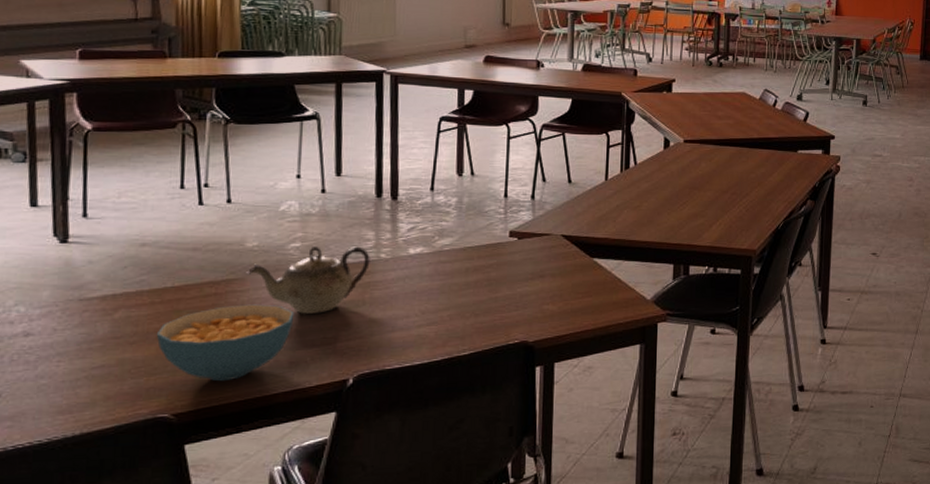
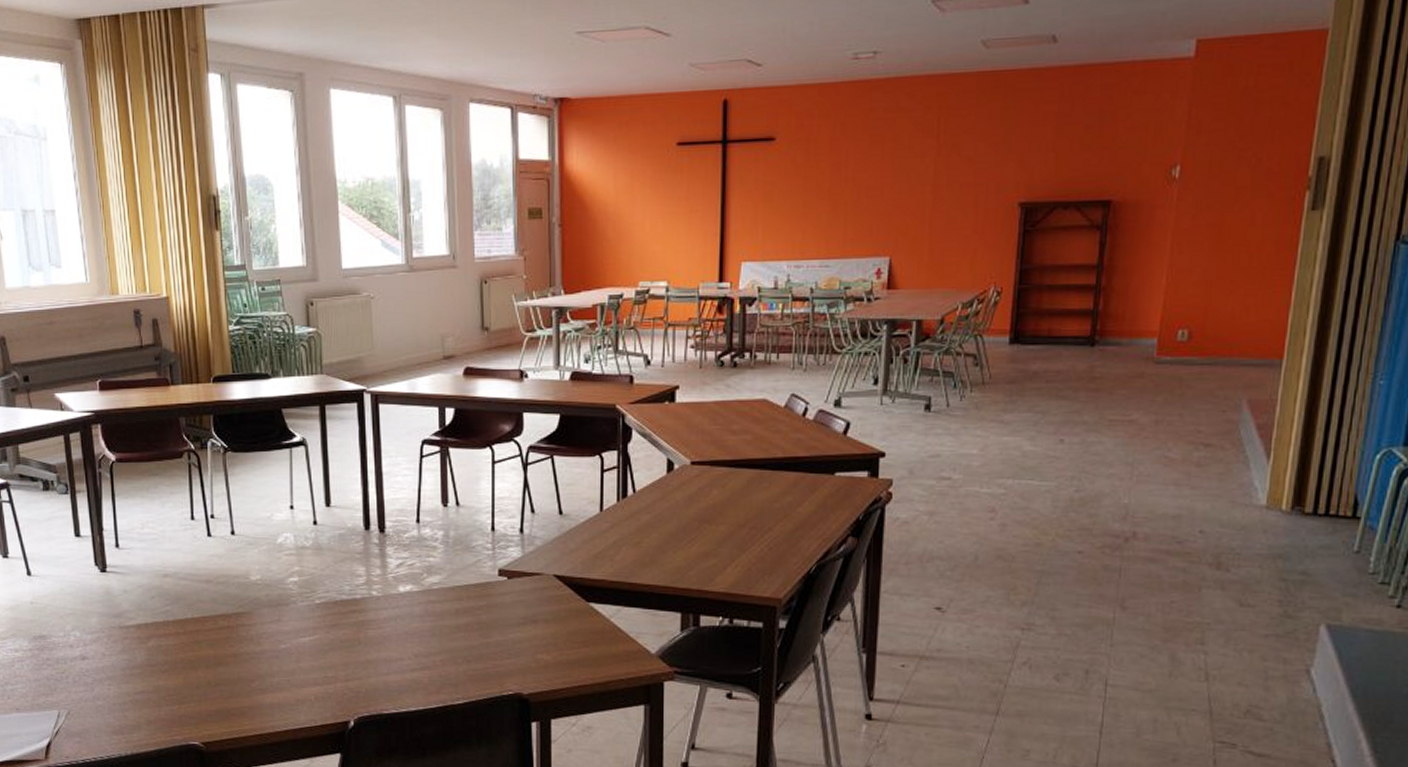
cereal bowl: present [156,304,295,382] -> none [182,639,297,715]
teapot: present [246,245,370,314] -> none [253,580,363,651]

